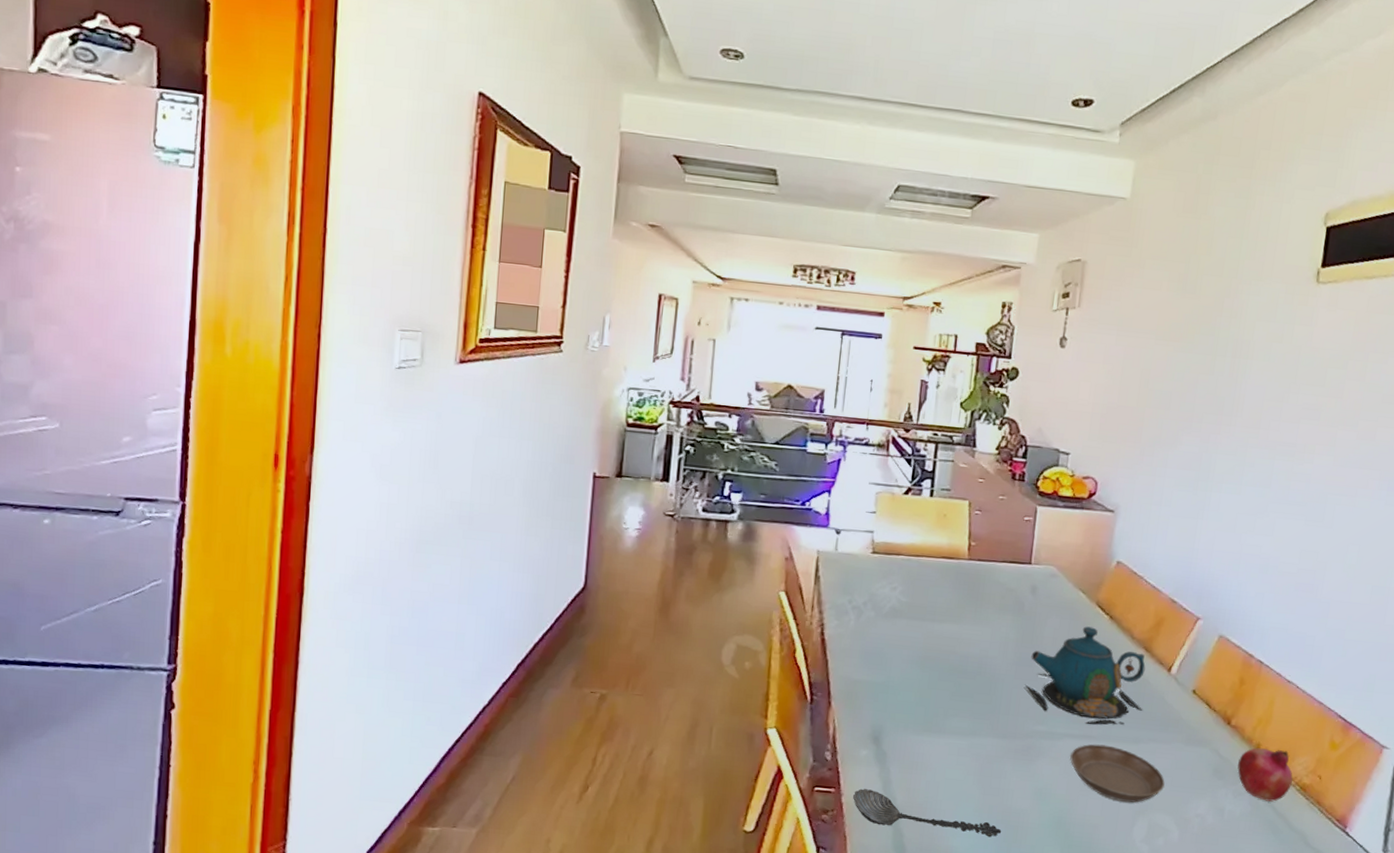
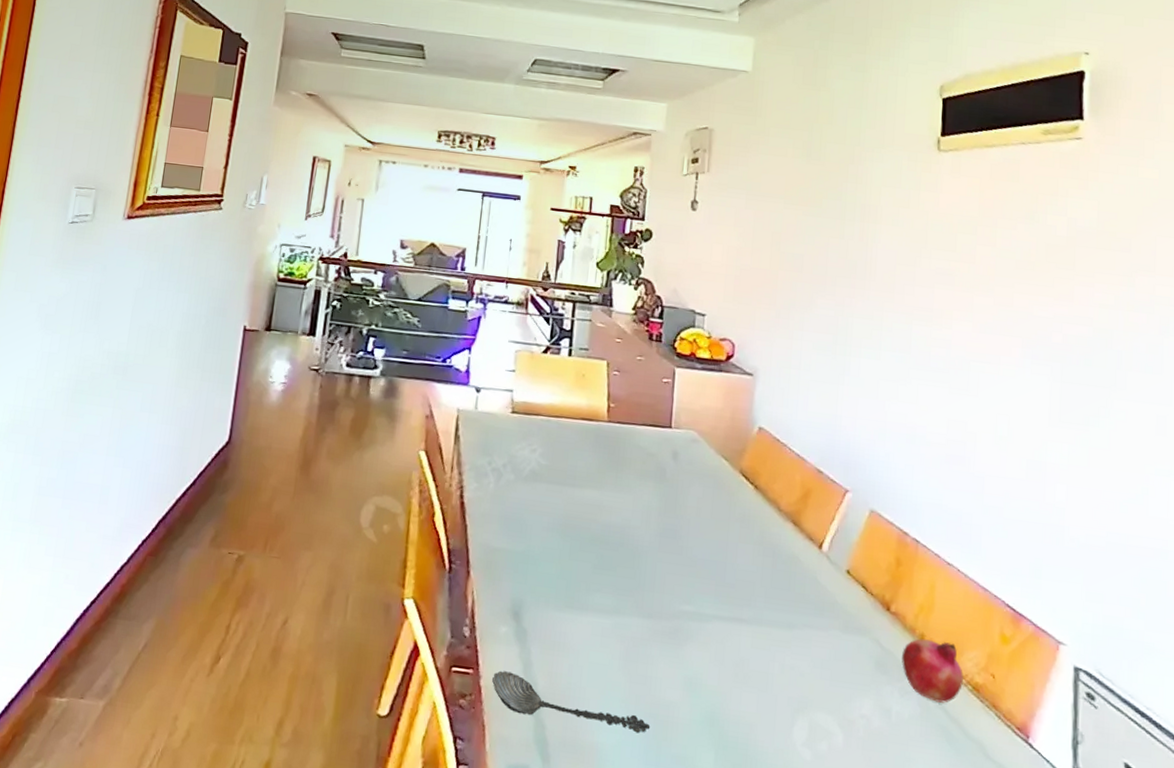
teapot: present [1024,626,1146,725] -> none [669,496,795,608]
saucer: present [1069,744,1165,803] -> none [719,628,824,699]

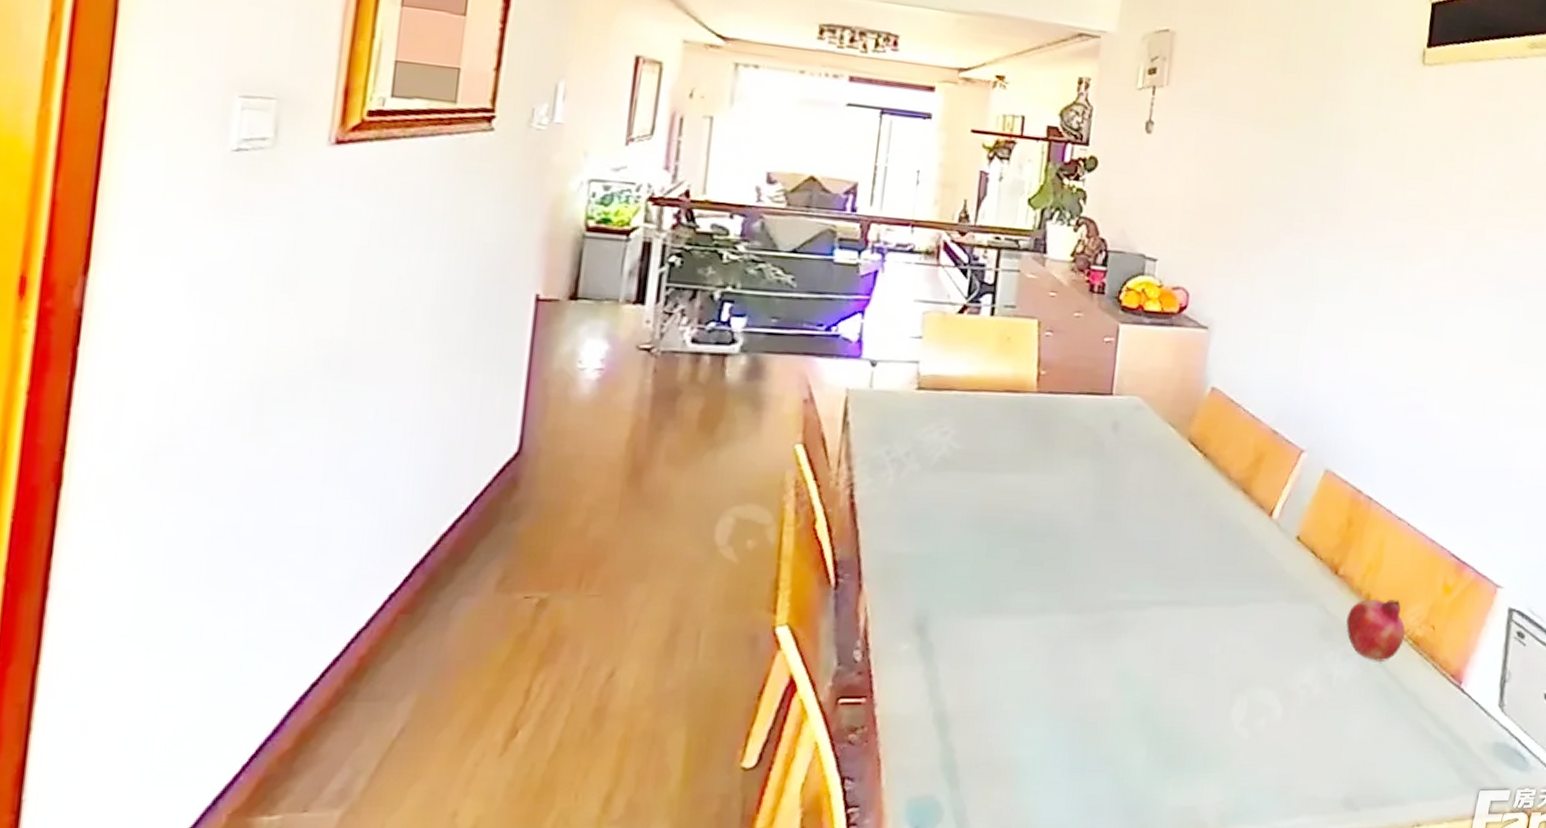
spoon: present [491,670,651,734] -> none [889,694,1077,740]

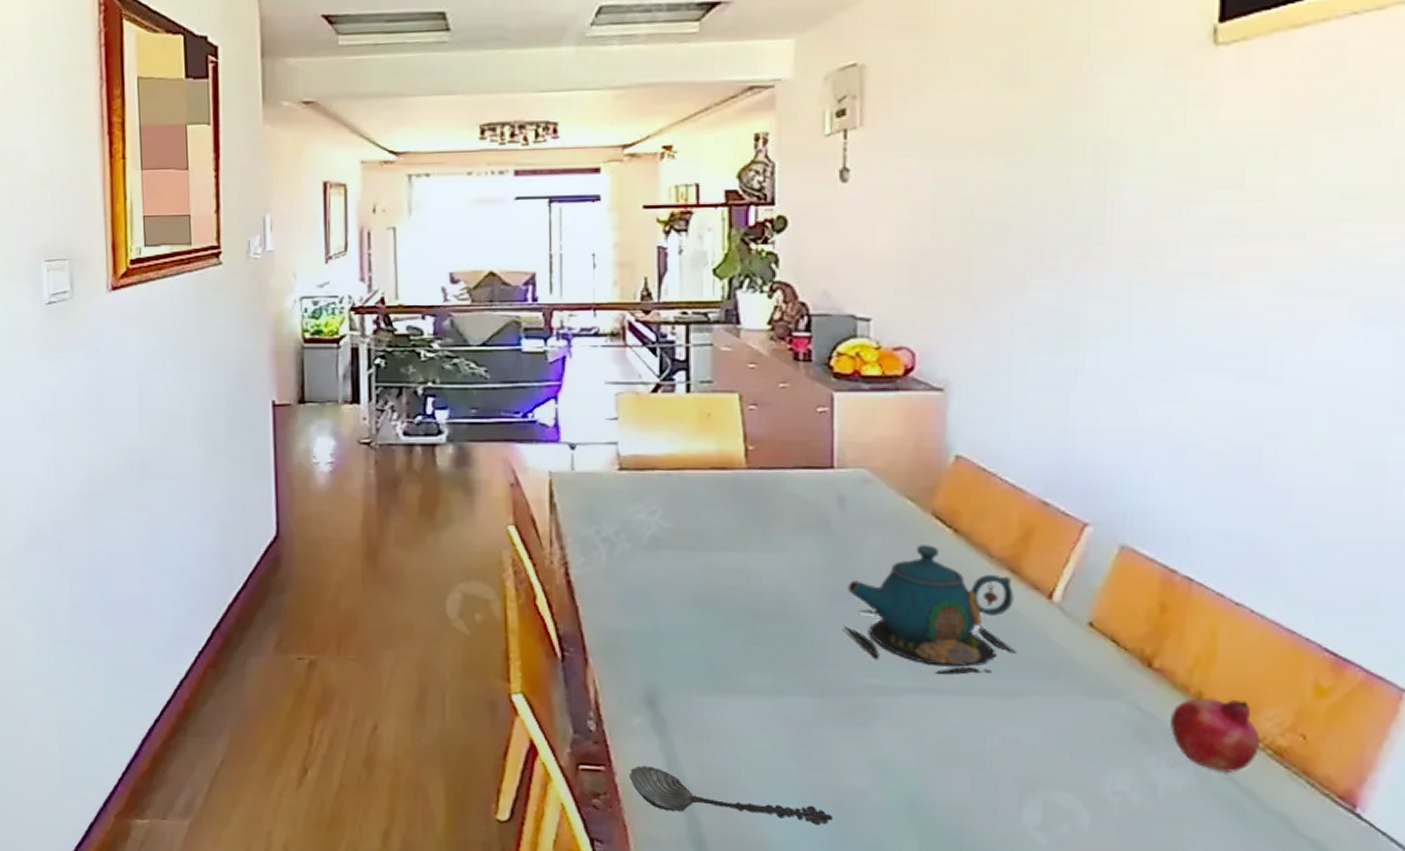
spoon: none [889,694,1077,740] -> present [628,765,834,826]
teapot: none [1104,468,1244,587] -> present [842,545,1017,675]

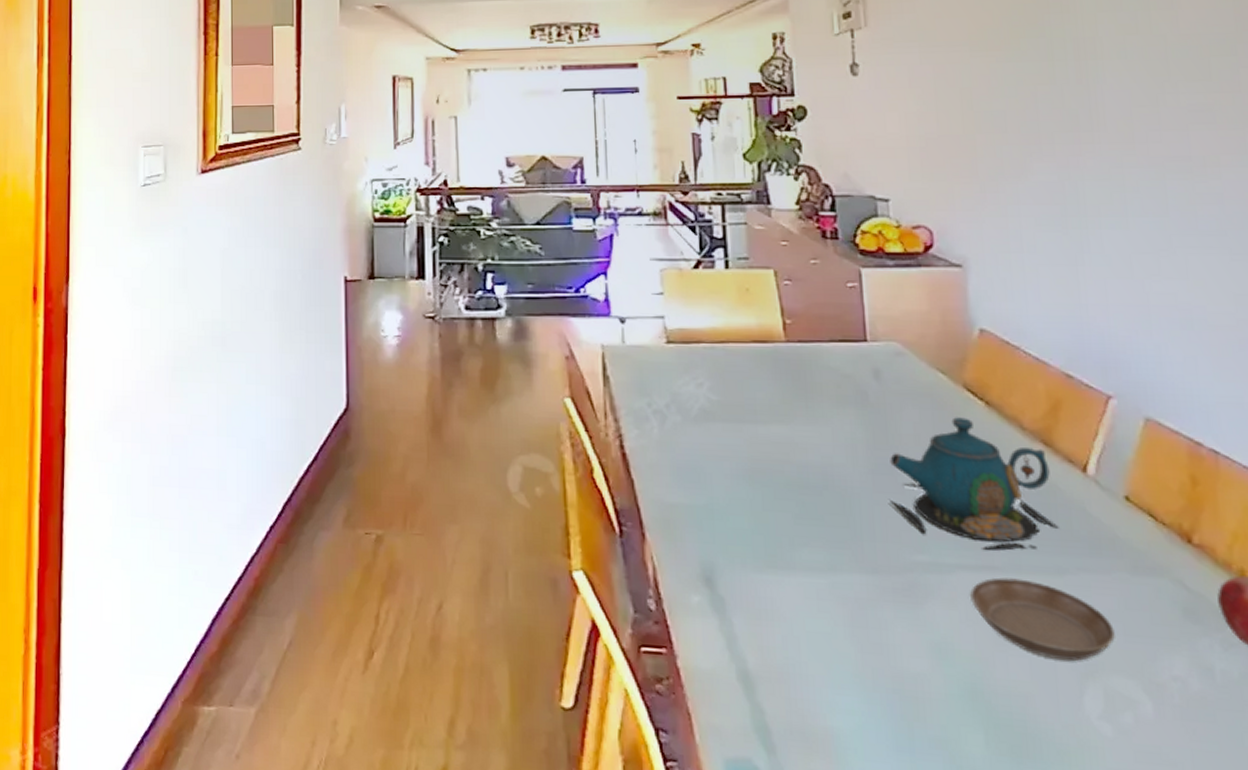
spoon: present [628,765,834,826] -> none [690,648,896,714]
saucer: none [917,700,1061,778] -> present [969,577,1115,661]

